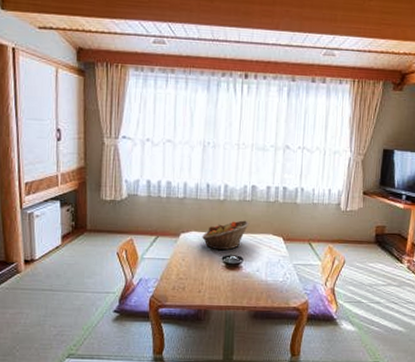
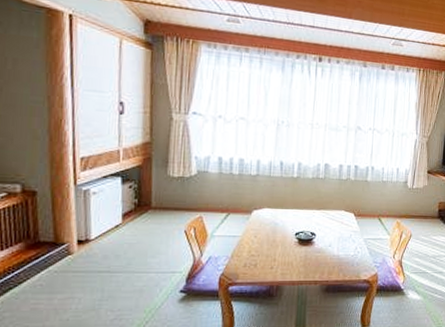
fruit basket: present [201,220,250,251] -> none [274,197,322,227]

